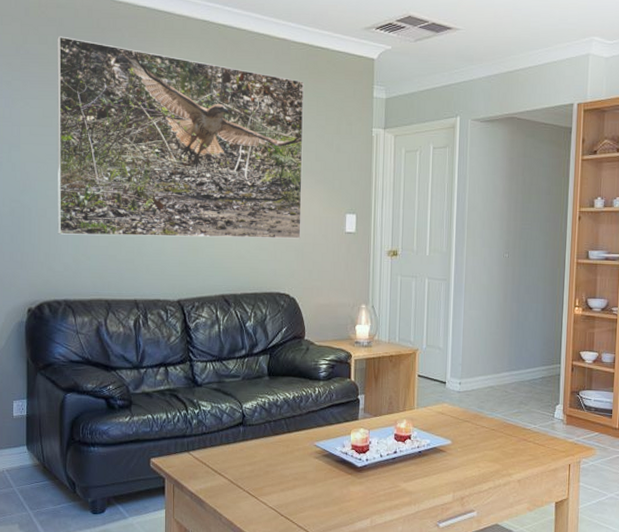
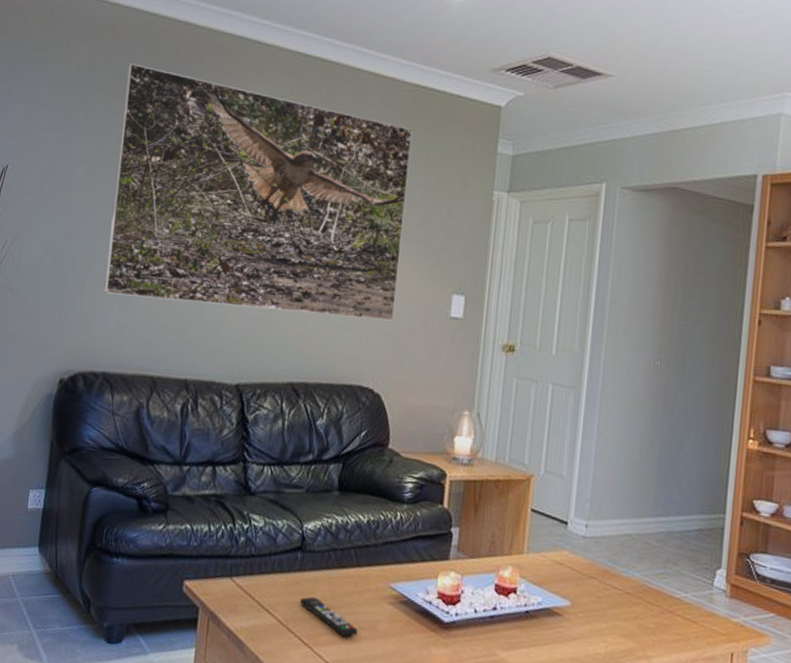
remote control: none [245,459,292,486] -> present [300,596,358,637]

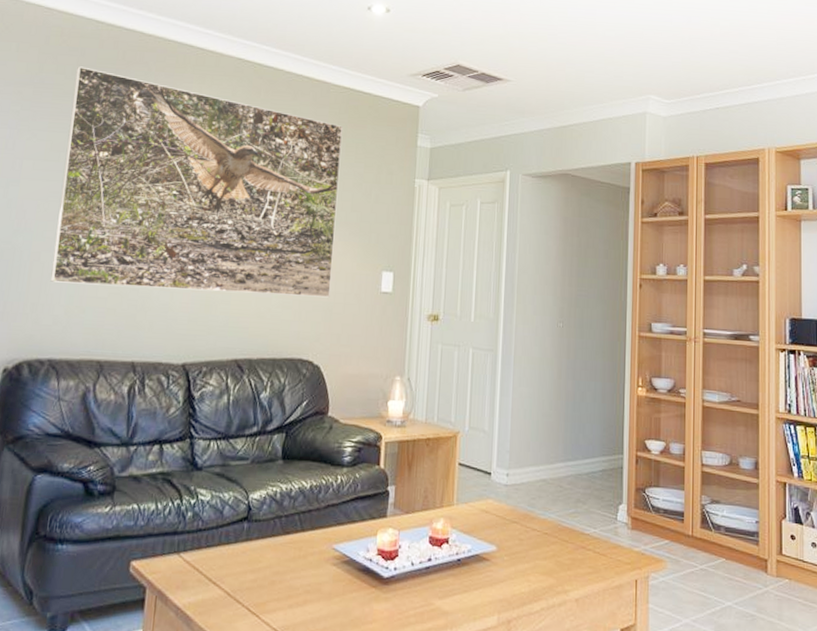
remote control: present [300,596,358,637] -> none [247,565,303,601]

